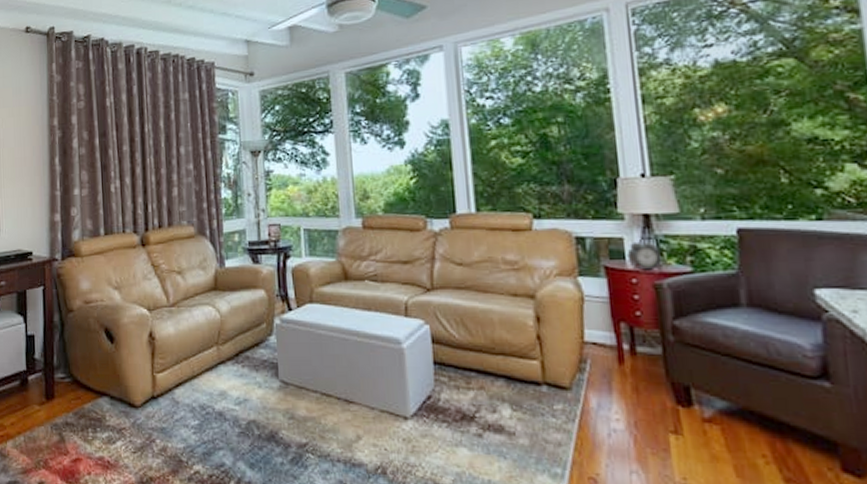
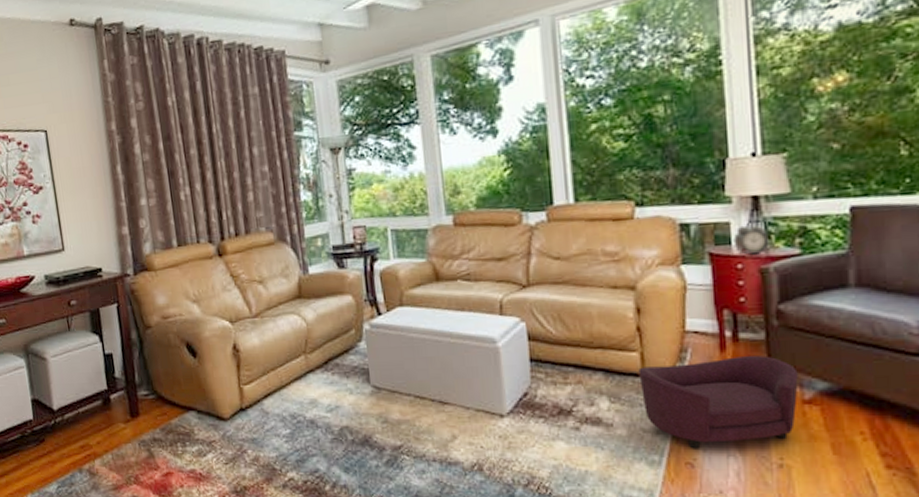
dog bed: none [539,370,698,464] -> present [638,356,799,449]

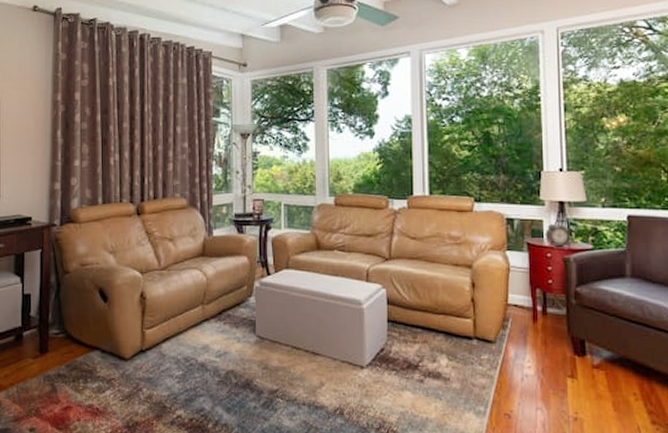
dog bed: present [638,356,799,449] -> none [471,327,590,403]

